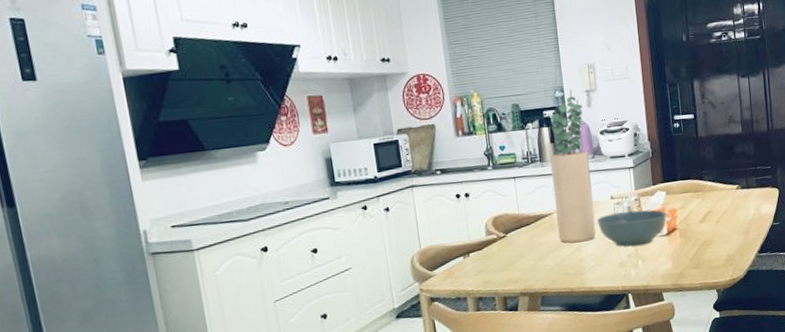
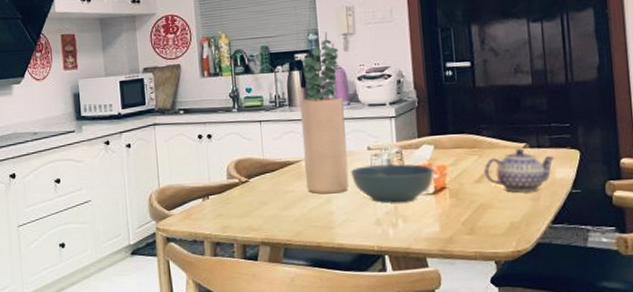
teapot: none [706,190,761,229] -> present [484,148,555,193]

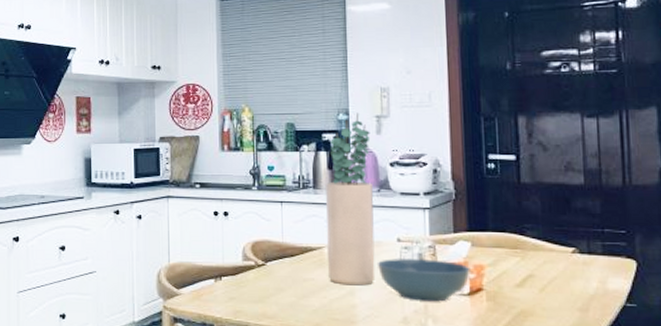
teapot: present [484,148,555,193] -> none [526,253,608,303]

